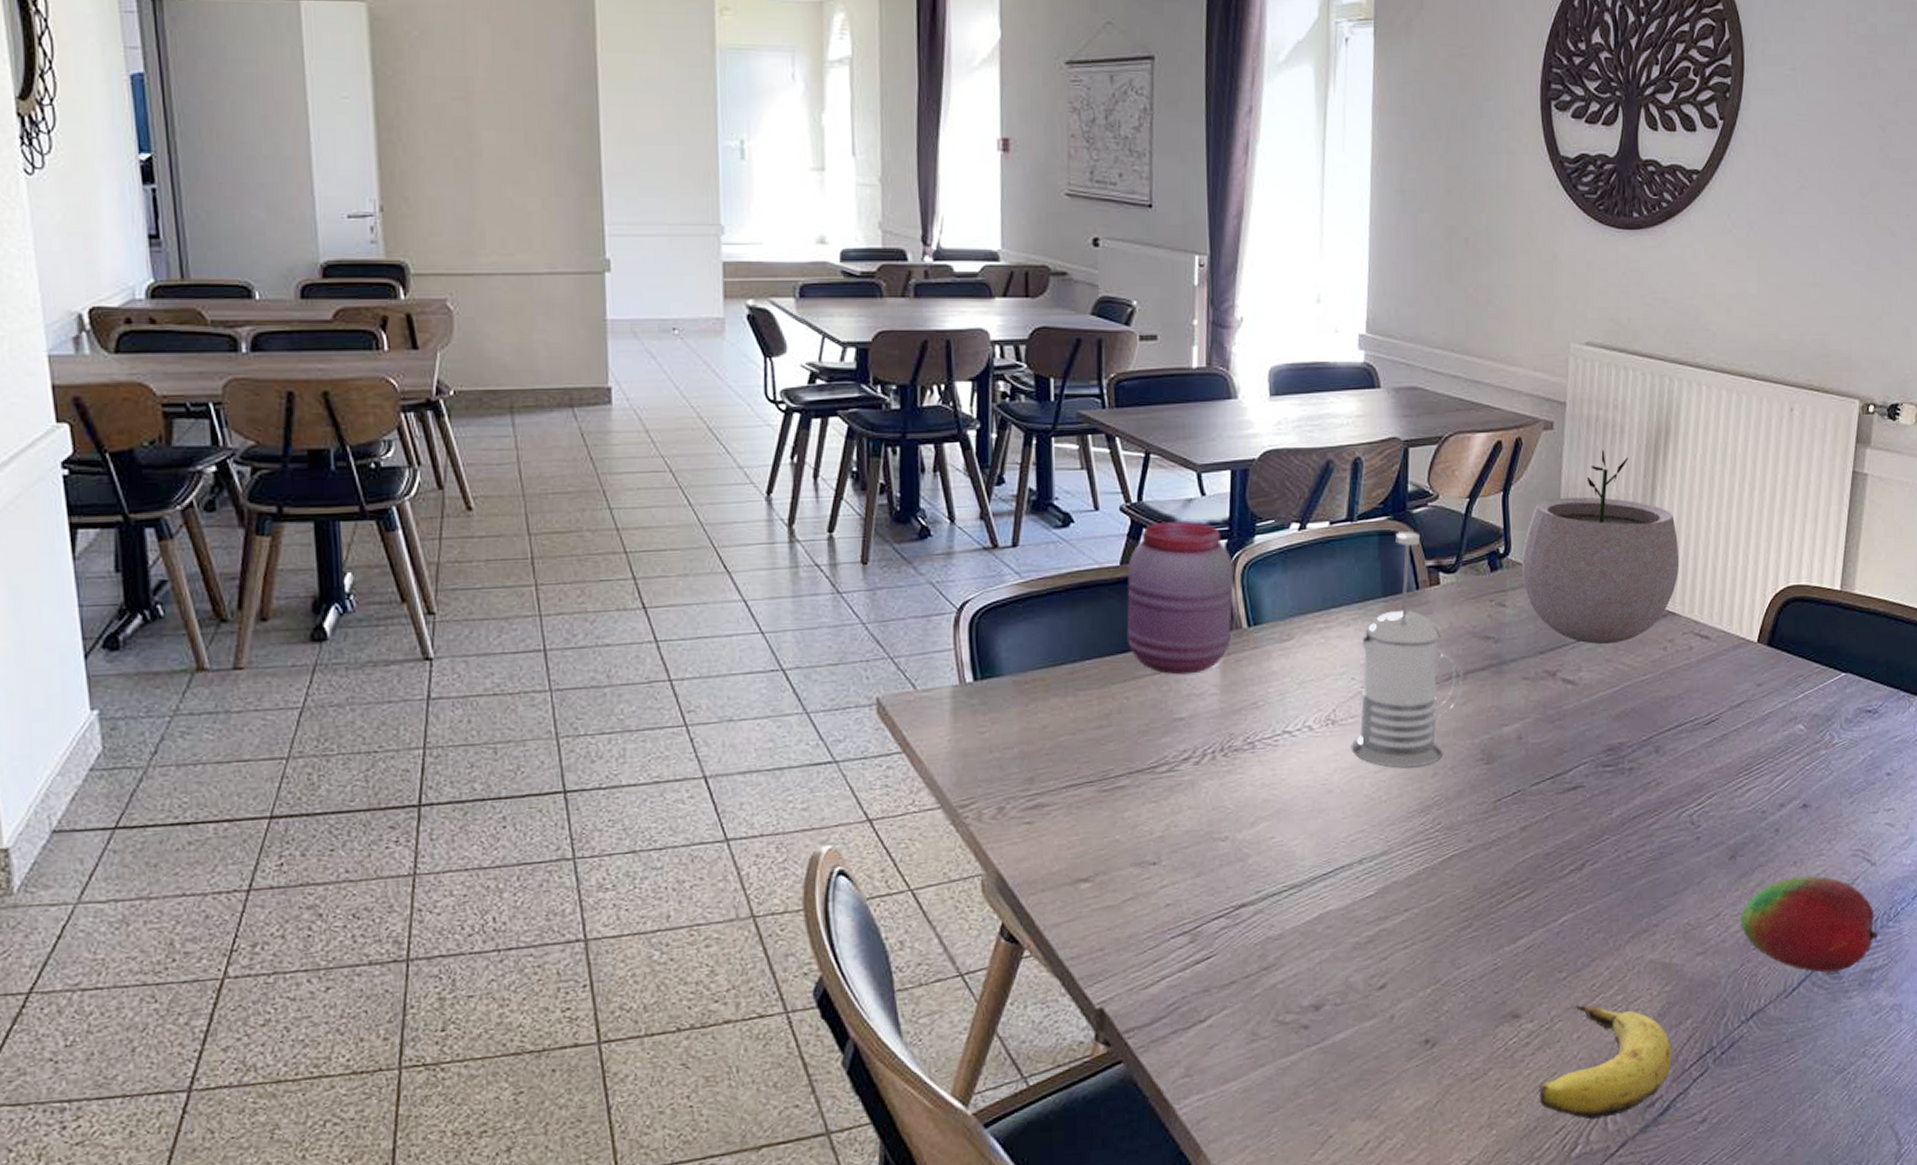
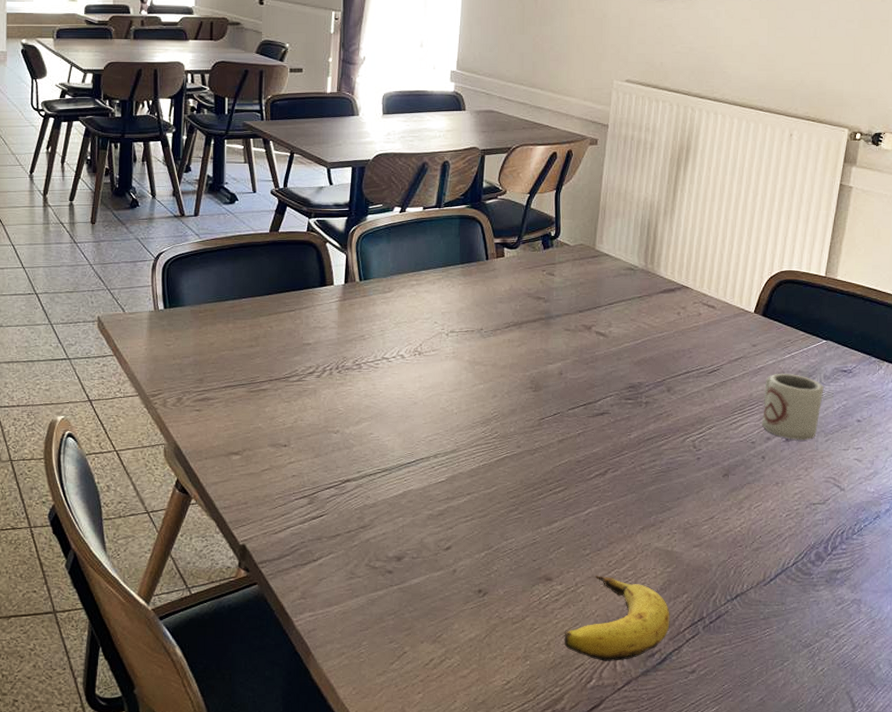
jar: present [1126,520,1233,675] -> none [272,202,351,313]
french press: present [1351,532,1464,768] -> none [432,217,520,390]
plant pot: present [1521,450,1680,645] -> none [568,161,694,308]
fruit: present [1740,876,1878,973] -> none [730,495,844,569]
cup: none [1773,718,1846,805] -> present [761,373,824,441]

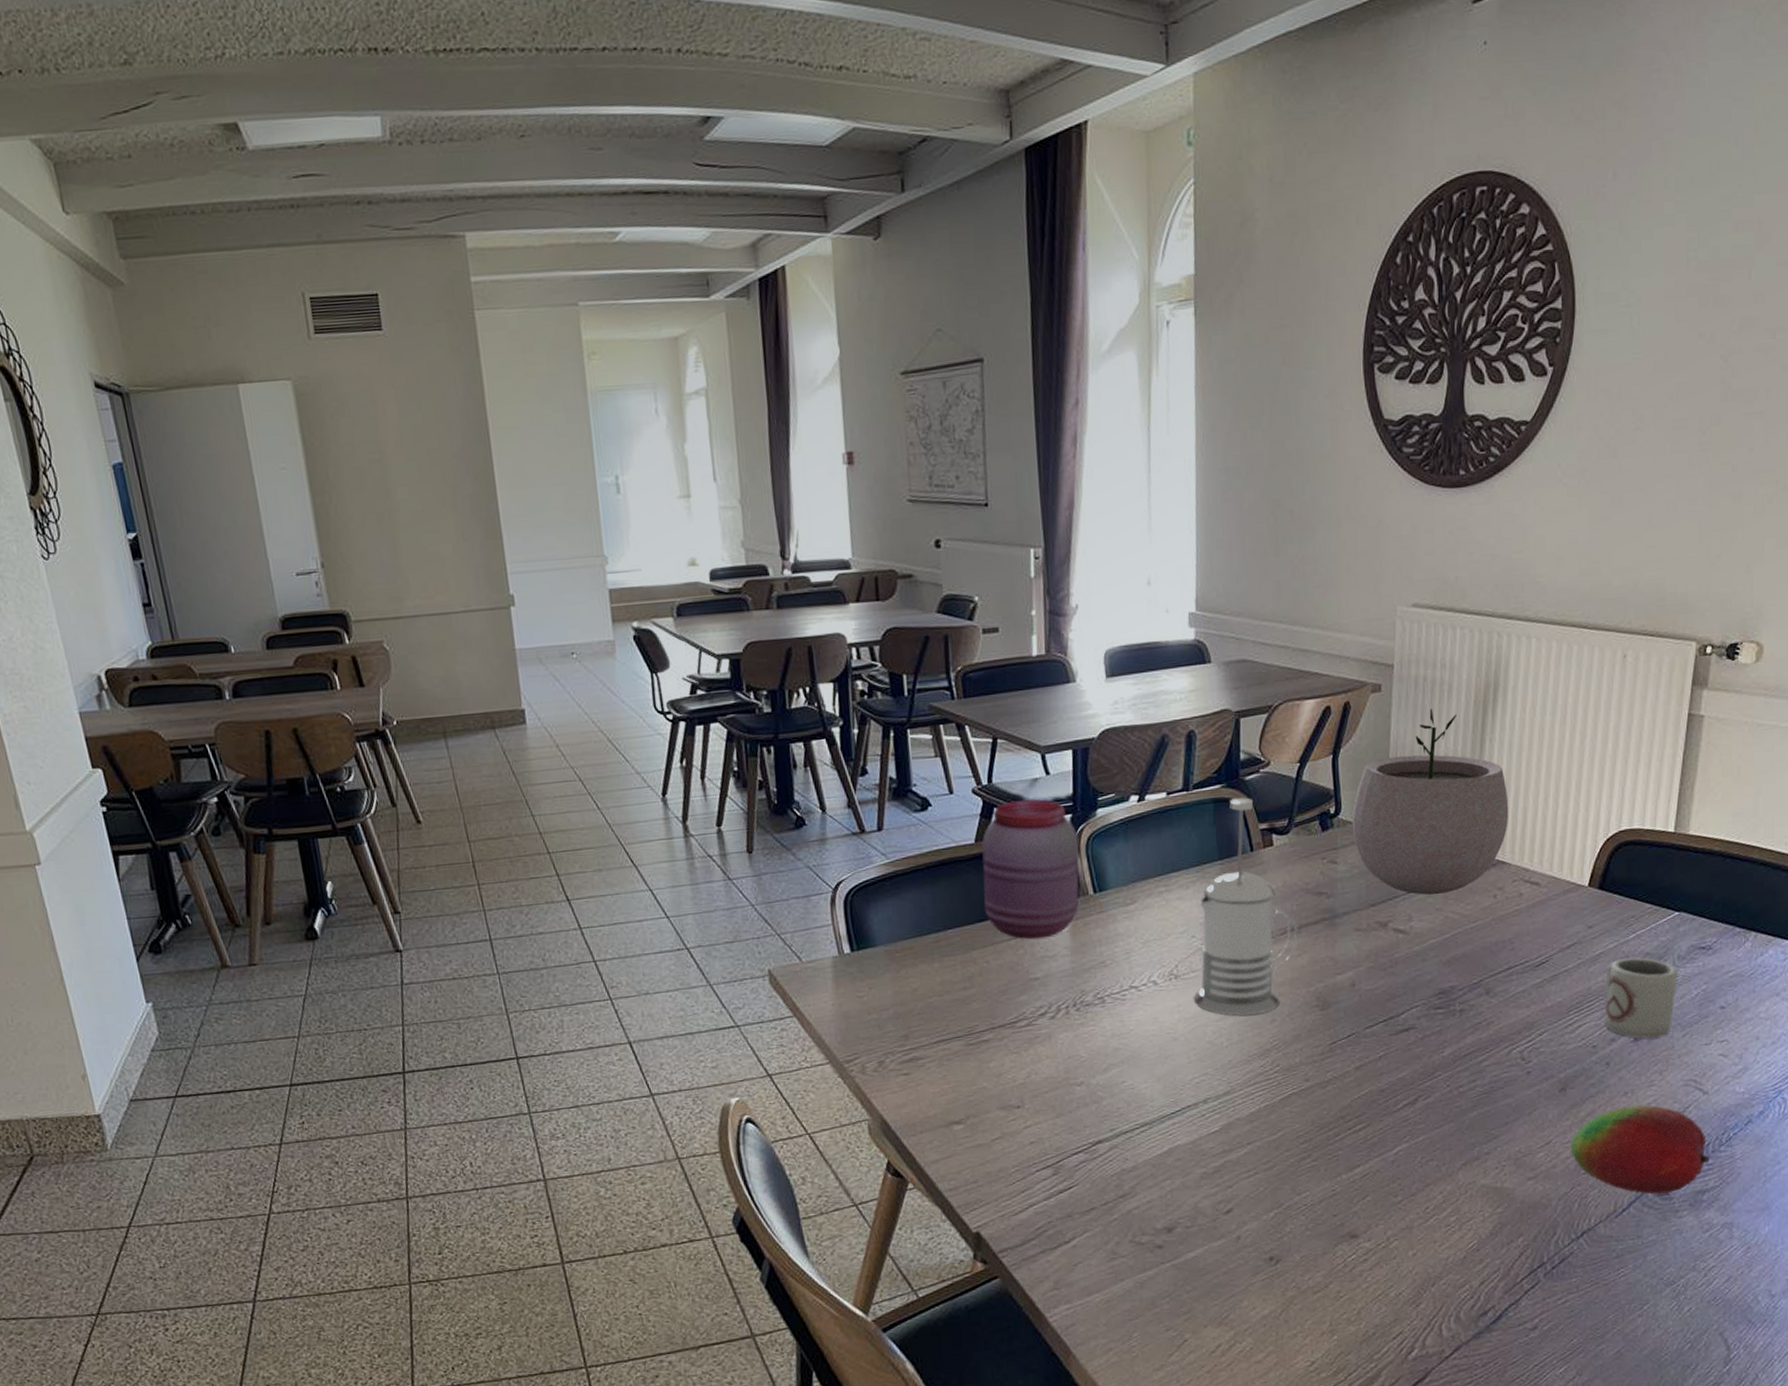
jar: none [272,202,351,313] -> present [982,798,1079,940]
french press: none [432,217,520,390] -> present [1193,797,1299,1016]
banana: present [563,576,670,661] -> none [1376,1225,1504,1327]
plant pot: none [568,161,694,308] -> present [1351,708,1509,895]
fruit: none [730,495,844,569] -> present [1570,1105,1709,1194]

